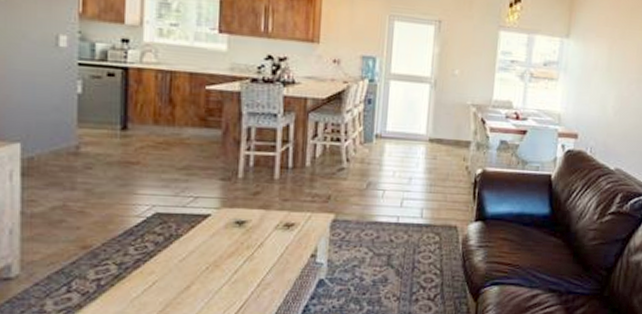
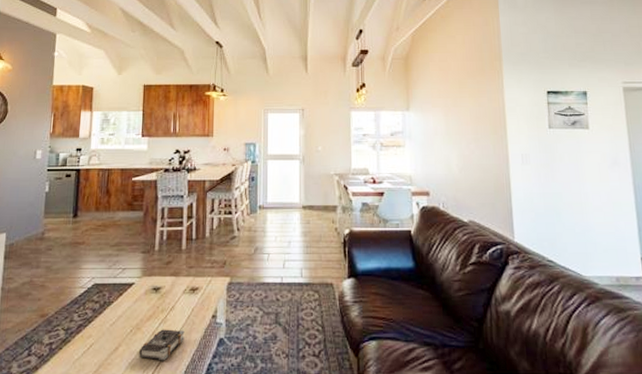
book: none [218,267,276,302] -> present [139,329,185,361]

